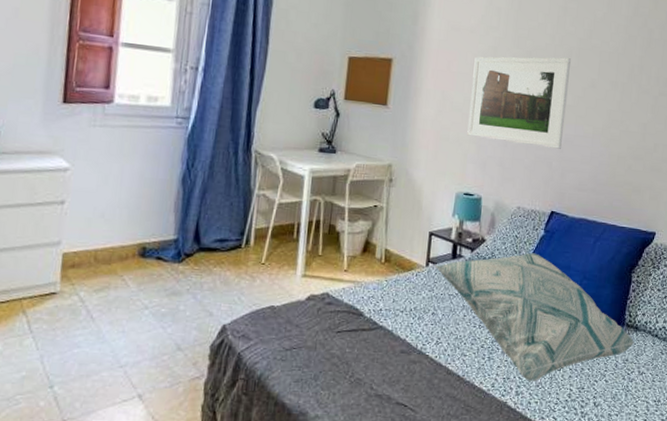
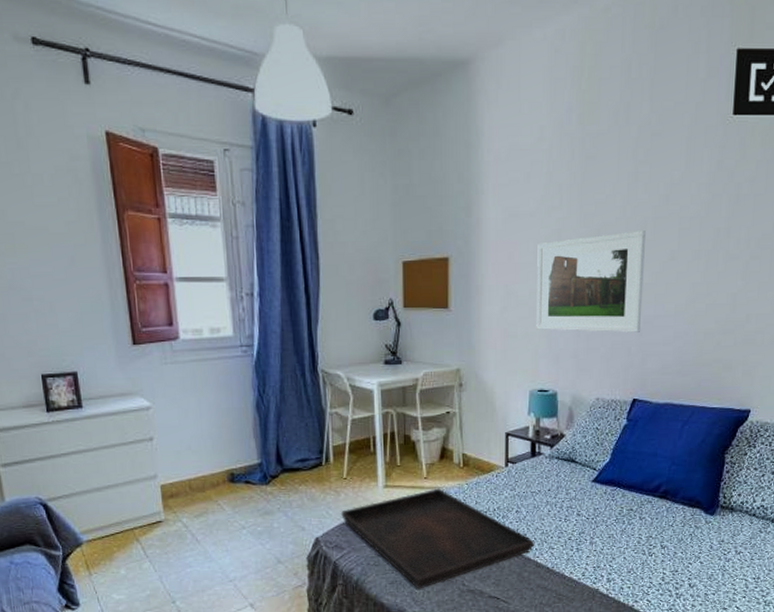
serving tray: none [252,282,447,390] -> present [340,488,534,589]
decorative pillow: present [434,253,635,381] -> none [514,443,730,568]

